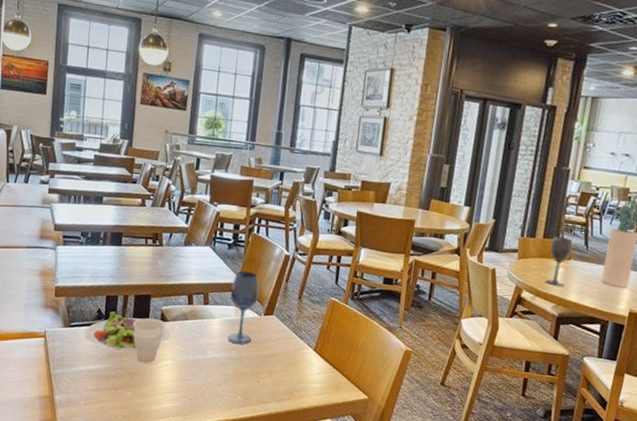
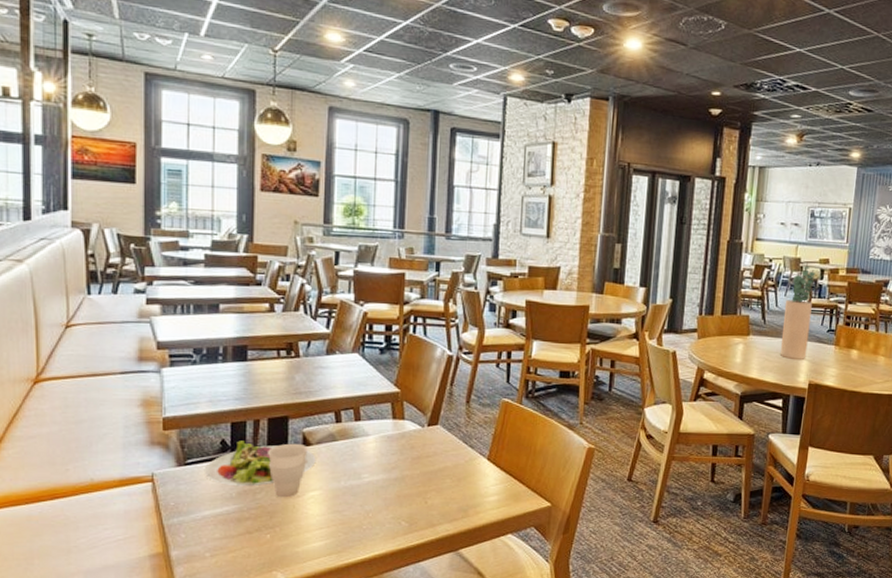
wineglass: present [228,270,259,345] -> none [386,377,420,463]
wine glass: present [545,236,573,286] -> none [726,312,750,363]

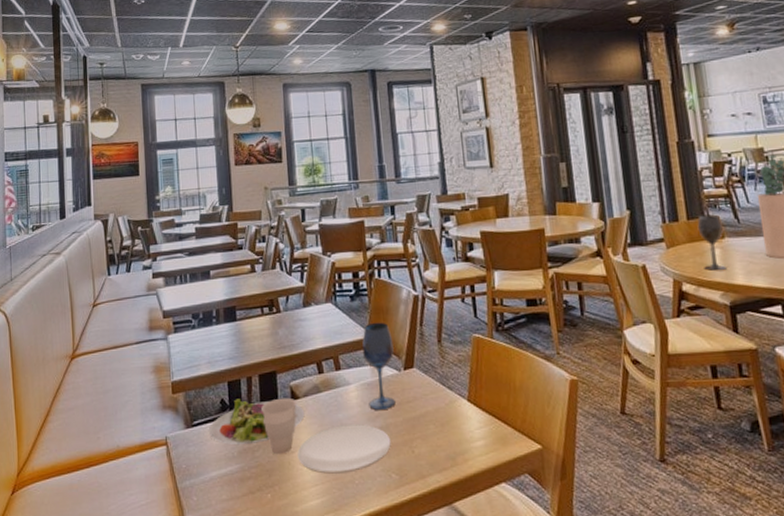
plate: none [303,474,405,519] -> present [297,424,391,474]
wineglass: none [386,377,420,463] -> present [362,322,396,411]
wine glass: none [726,312,750,363] -> present [697,214,726,271]

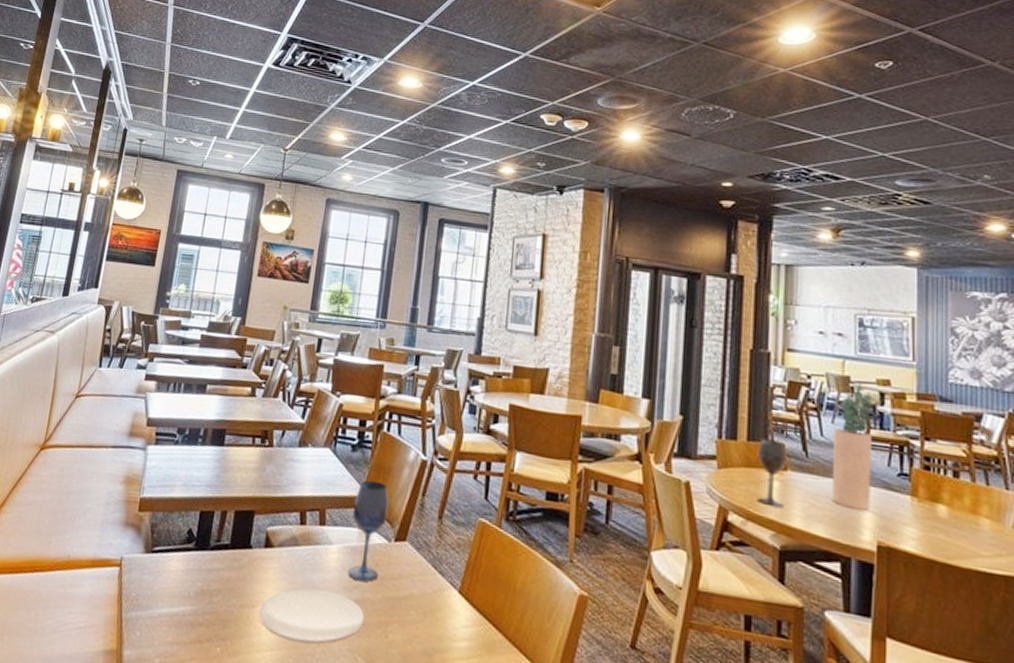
salad plate: present [209,399,305,444] -> none [168,532,277,587]
cup: present [261,397,297,455] -> none [229,541,271,606]

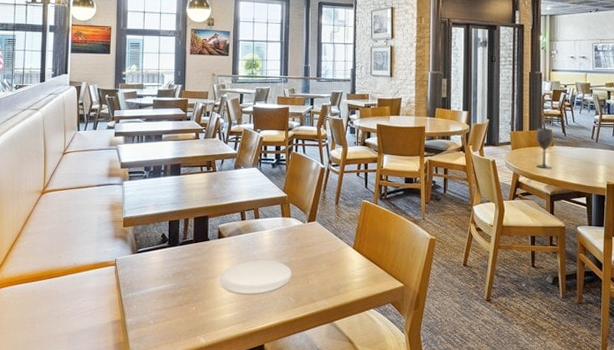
wineglass: present [348,480,389,582] -> none [278,185,301,251]
vase: present [831,381,873,511] -> none [580,86,603,164]

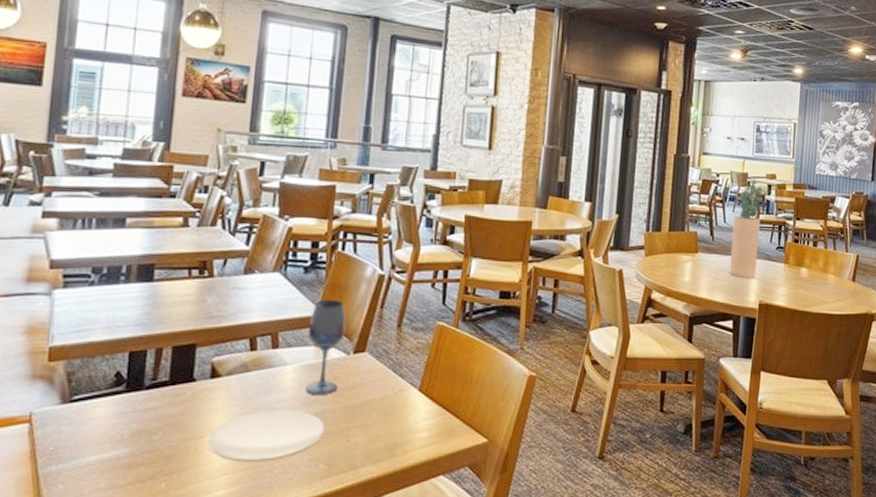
wineglass: none [278,185,301,251] -> present [305,299,347,396]
wine glass: present [535,128,553,169] -> none [674,228,699,282]
vase: none [580,86,603,164] -> present [729,176,763,278]

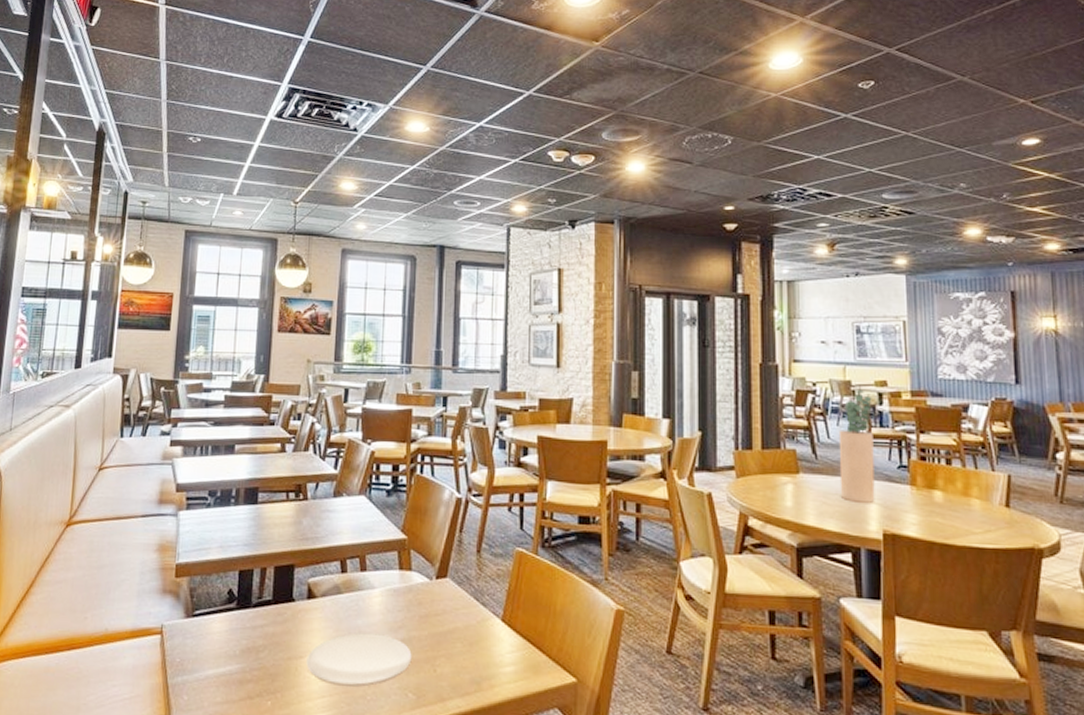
wineglass: present [305,299,347,396] -> none [392,522,428,622]

